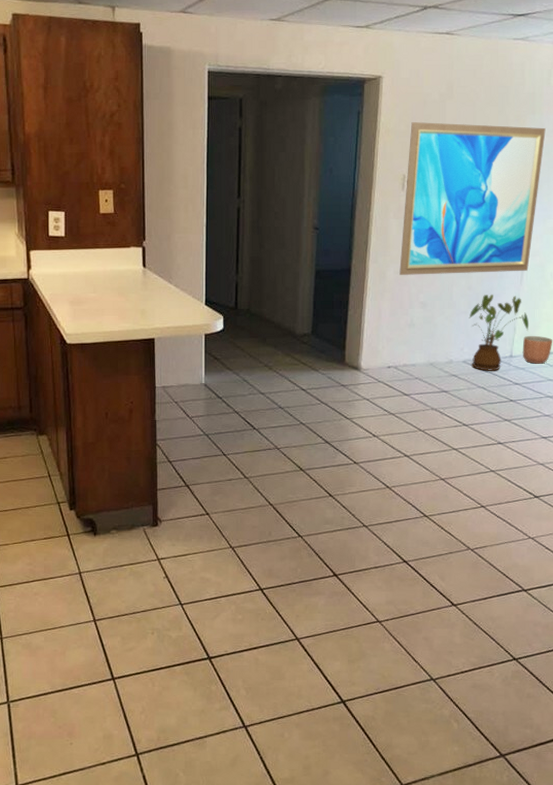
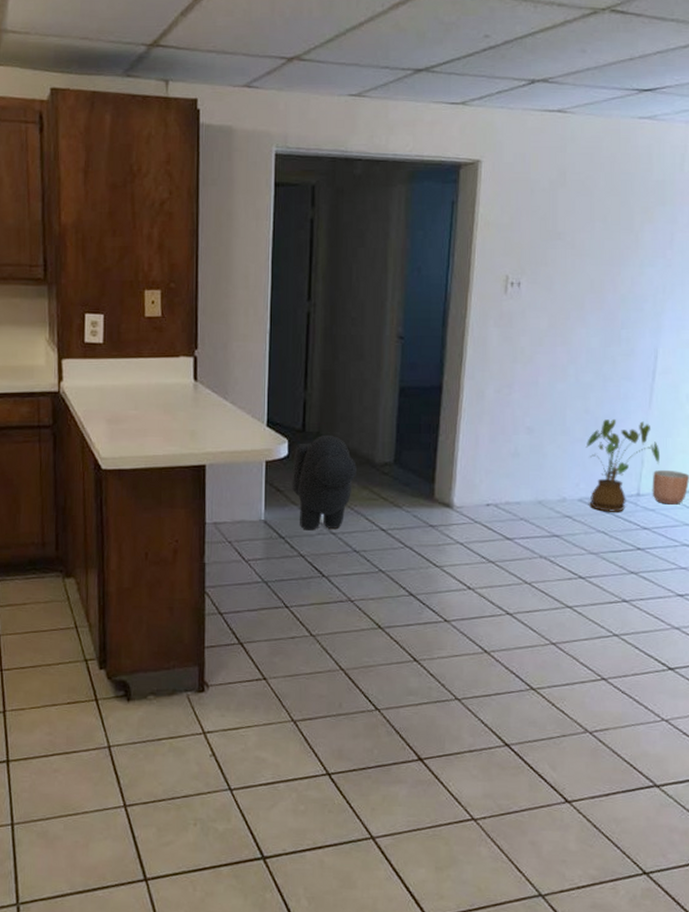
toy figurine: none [227,311,281,391] -> present [292,434,357,531]
wall art: present [399,122,546,275] -> none [501,214,679,395]

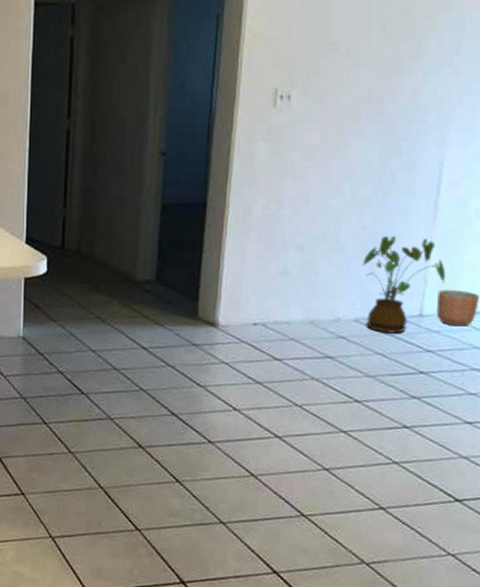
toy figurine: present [292,434,357,531] -> none [51,252,117,348]

